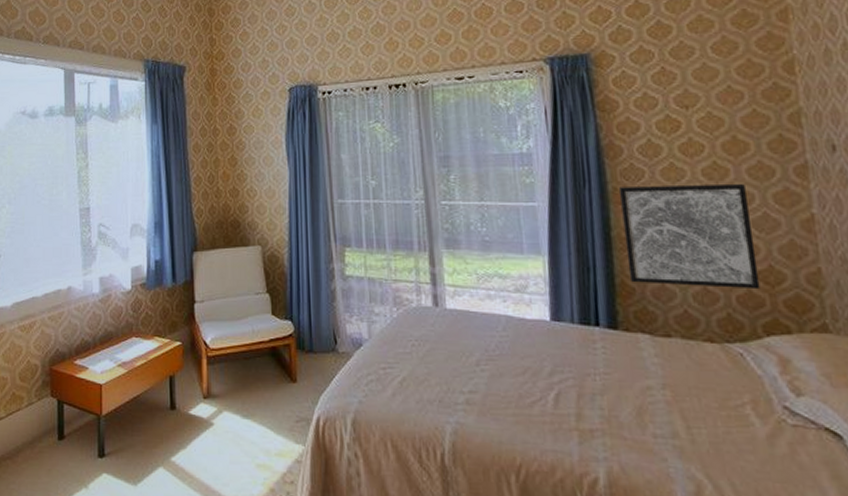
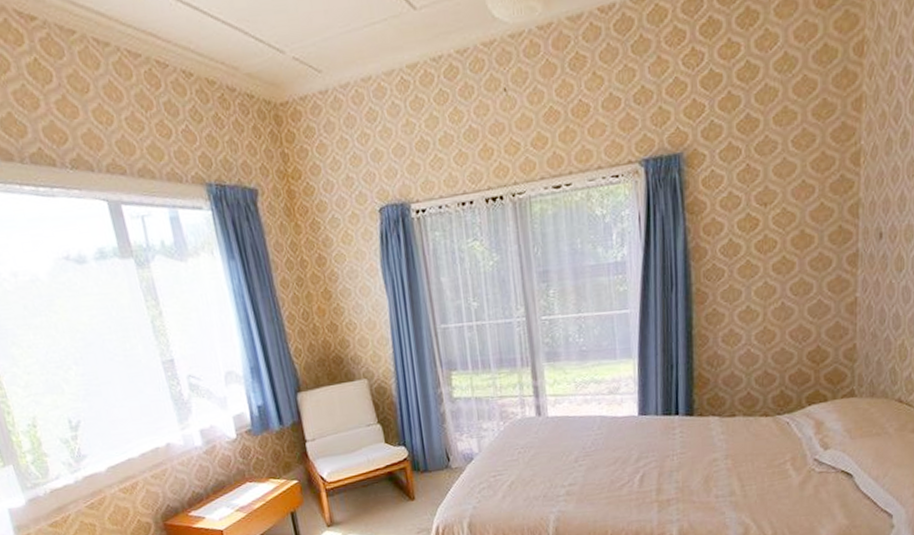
wall art: present [620,184,760,290] -> none [702,276,808,374]

